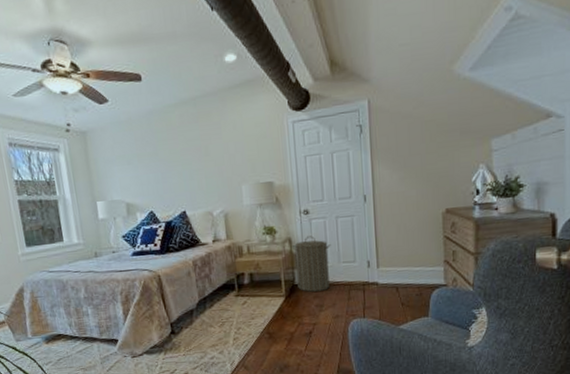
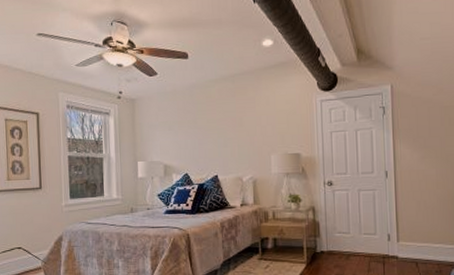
laundry hamper: present [292,236,331,292] -> none [315,206,352,261]

